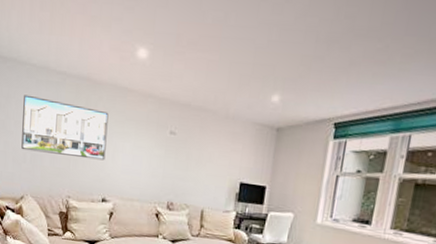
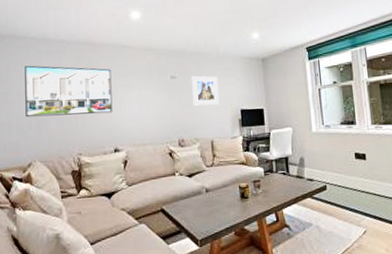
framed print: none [188,135,222,172] -> present [191,75,220,106]

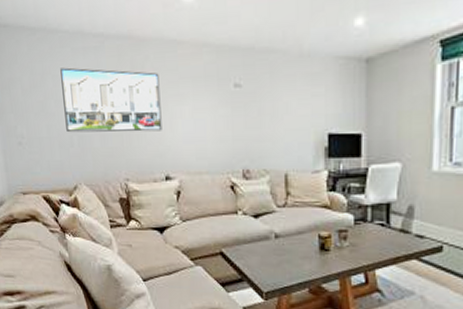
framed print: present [191,75,220,106] -> none [261,83,299,126]

